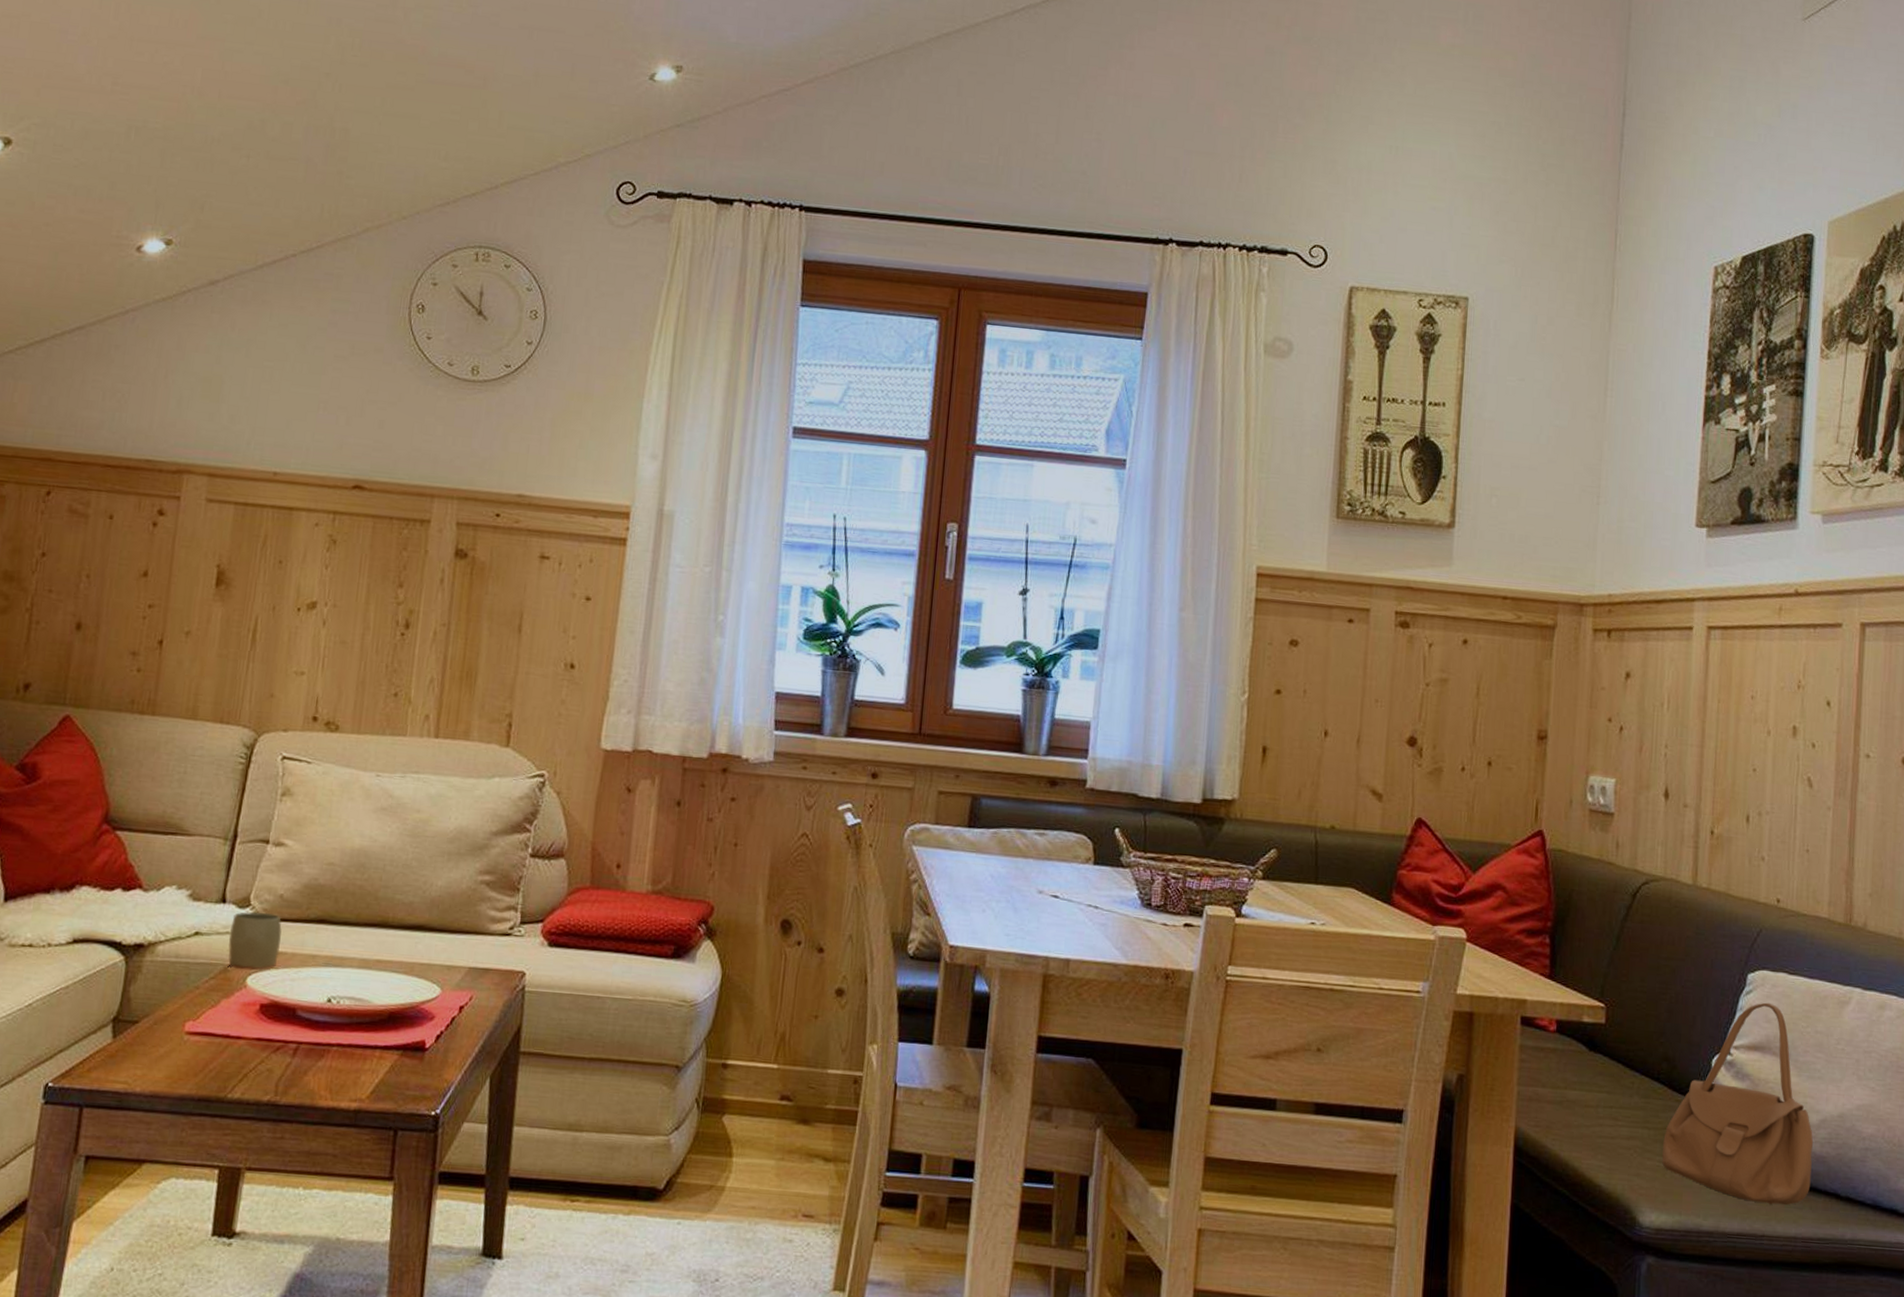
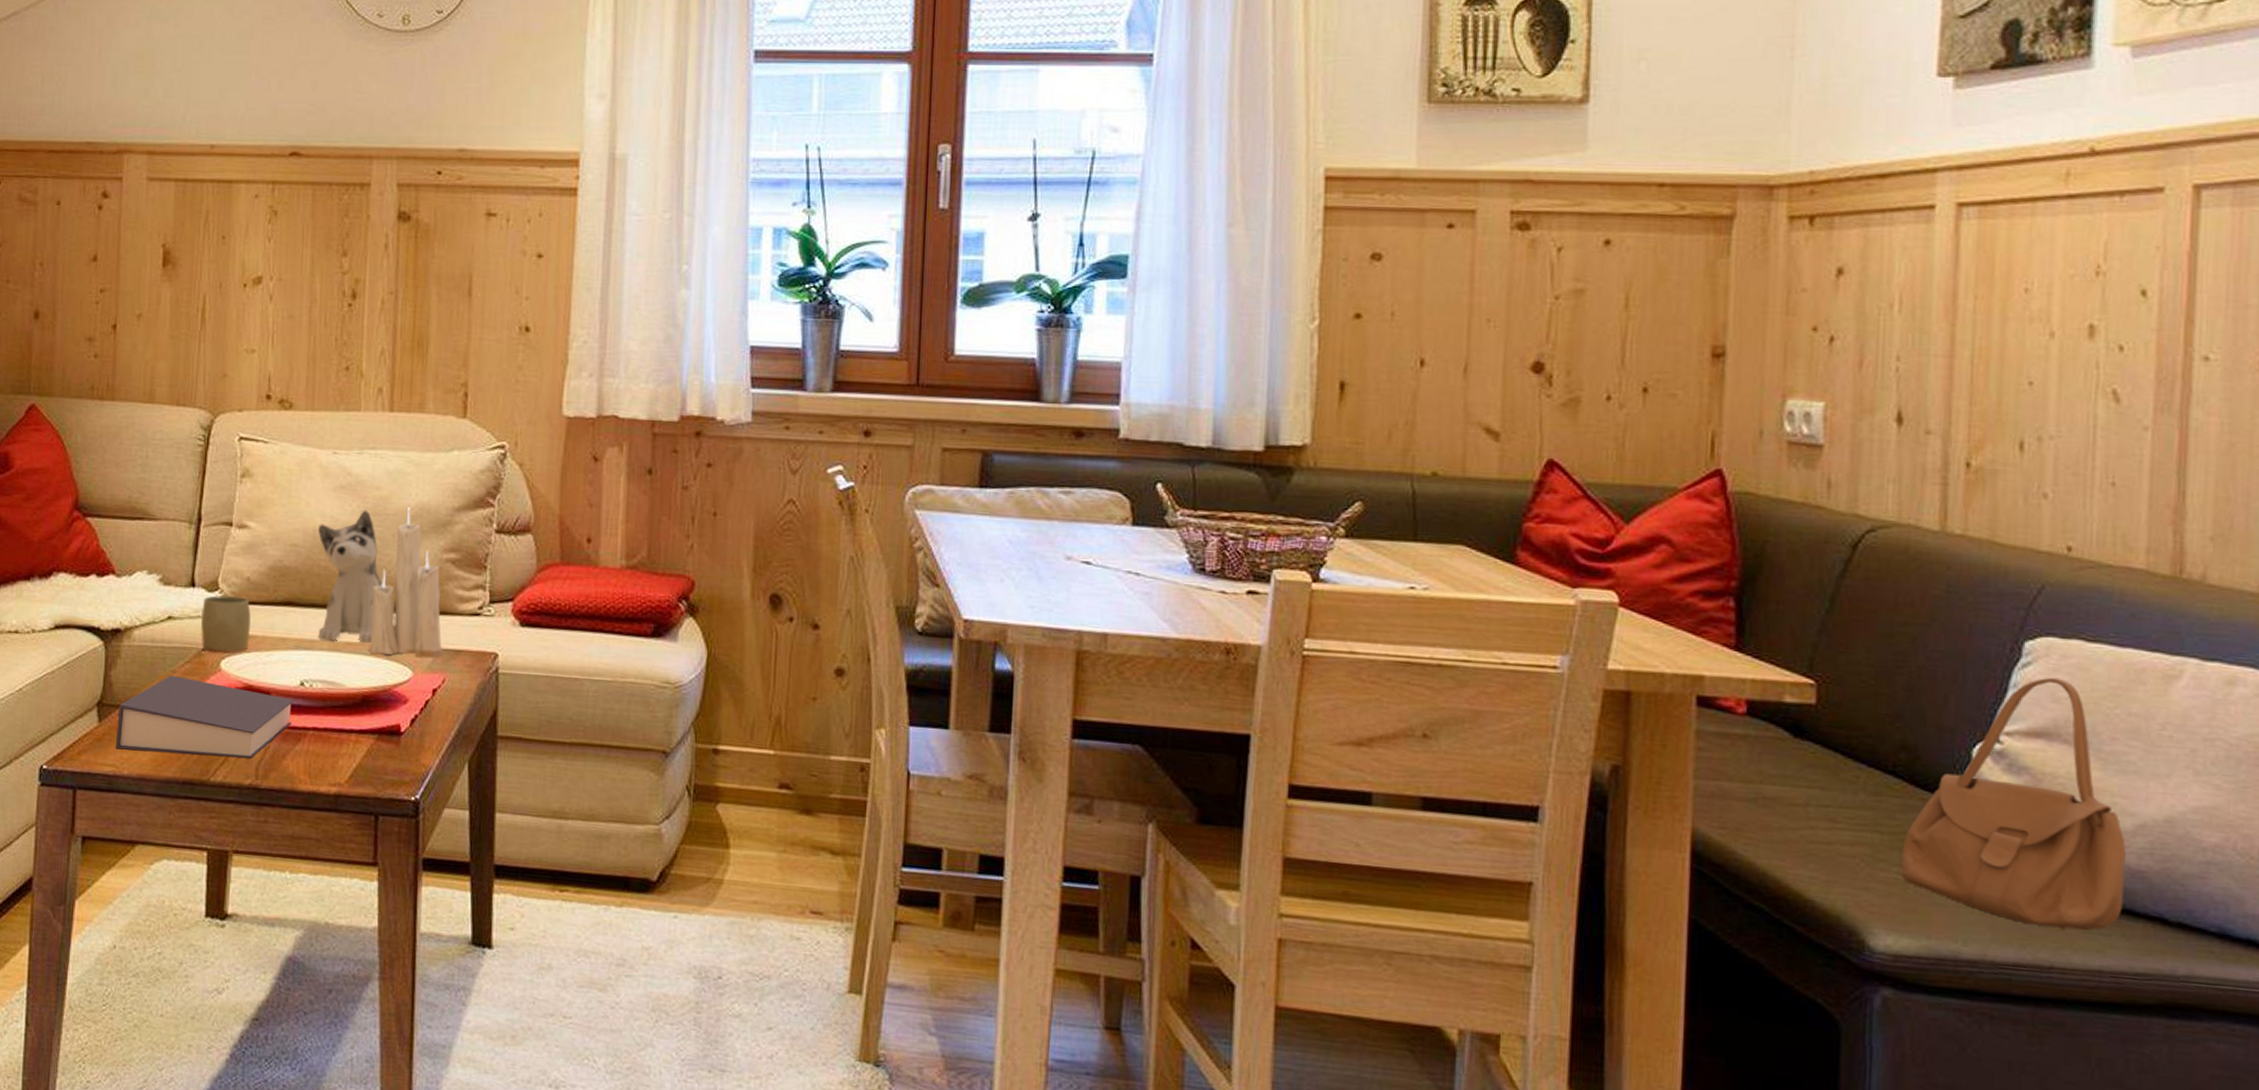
book: none [128,991,320,1075] -> present [115,675,294,758]
plush toy: none [349,831,426,961] -> present [318,510,395,643]
candle: none [398,830,474,977] -> present [368,507,443,659]

